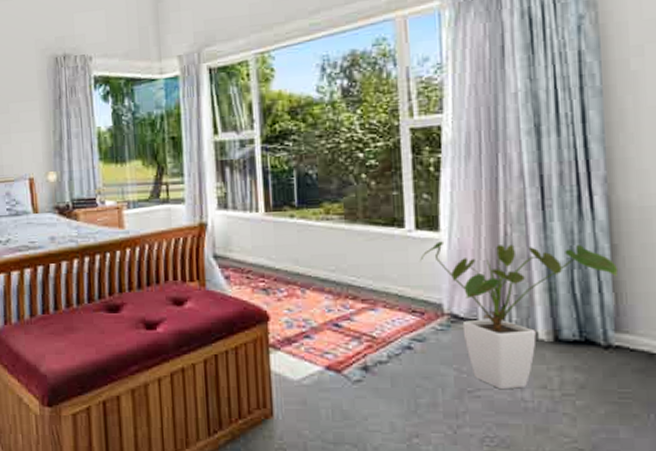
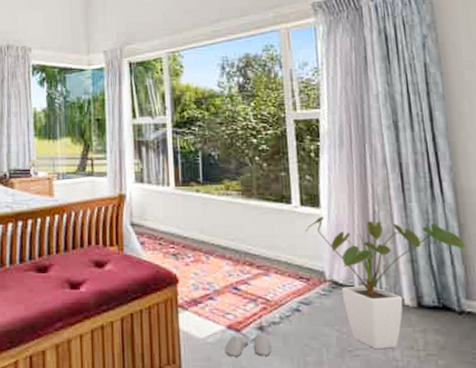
slippers: none [323,375,377,400] -> present [225,334,272,357]

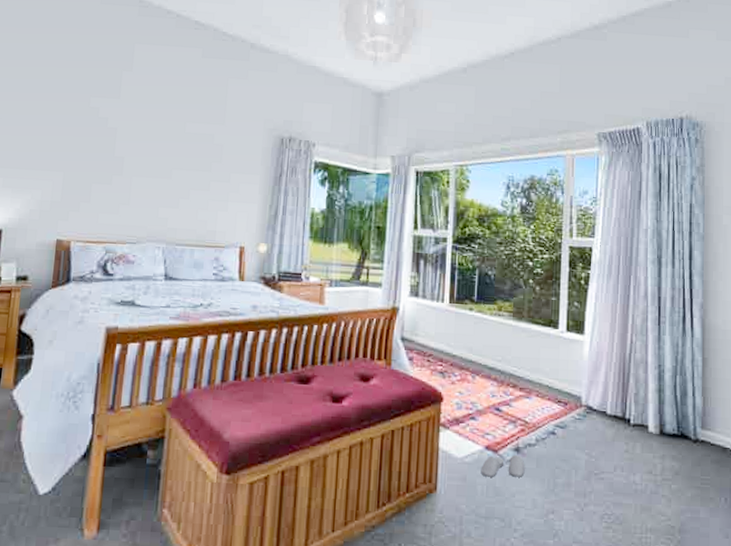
house plant: present [305,217,466,350] -> none [568,343,707,474]

